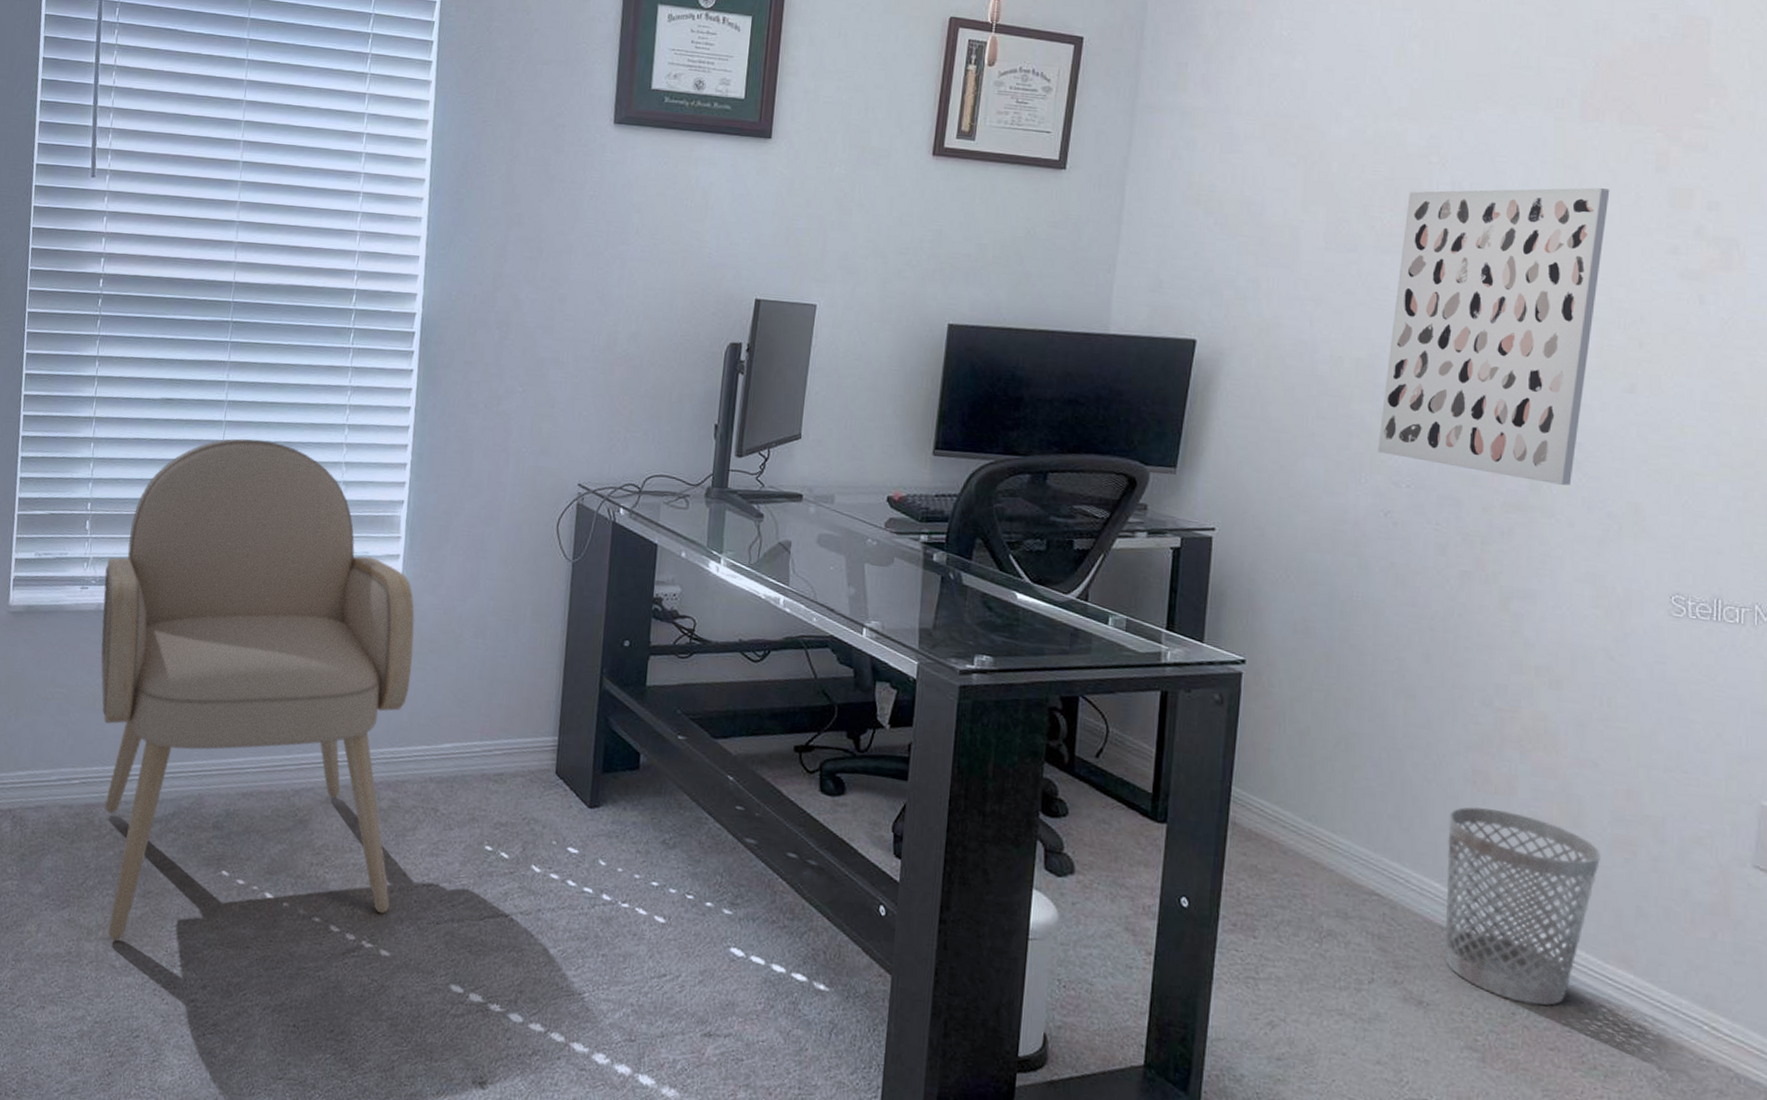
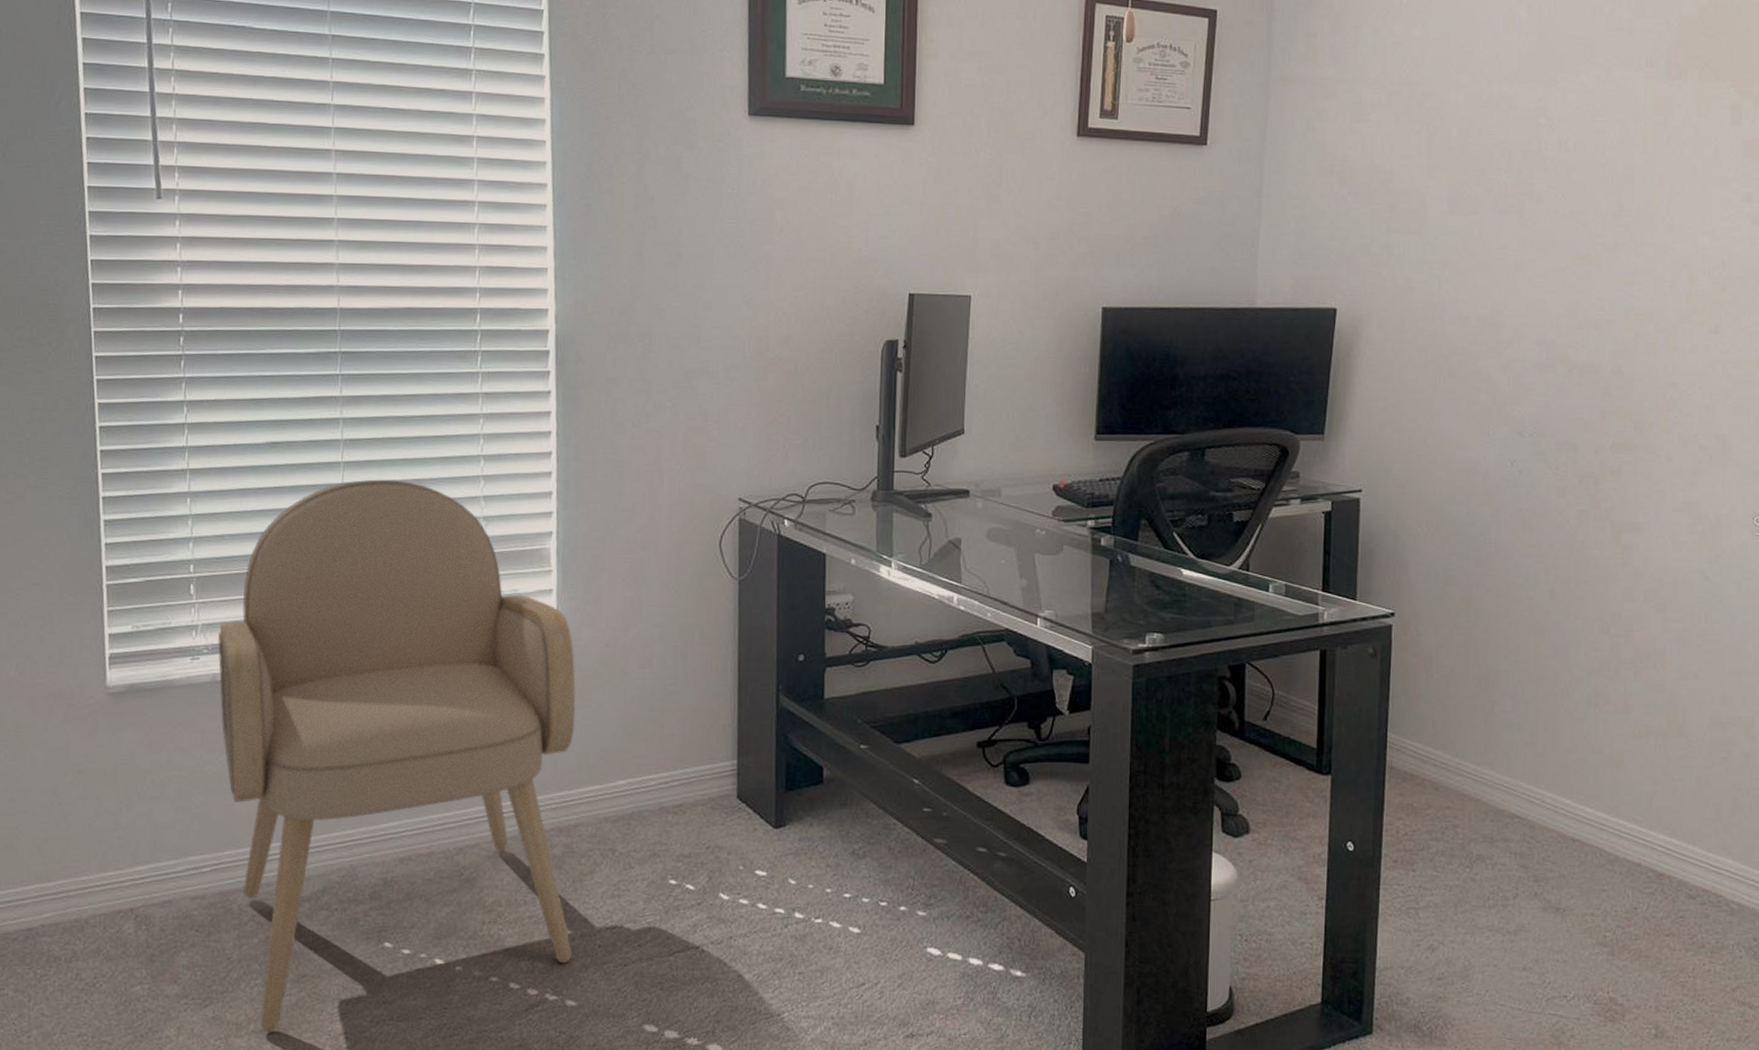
wall art: present [1377,187,1610,486] -> none [1503,142,1694,423]
wastebasket: present [1444,807,1600,1006] -> none [1575,726,1702,898]

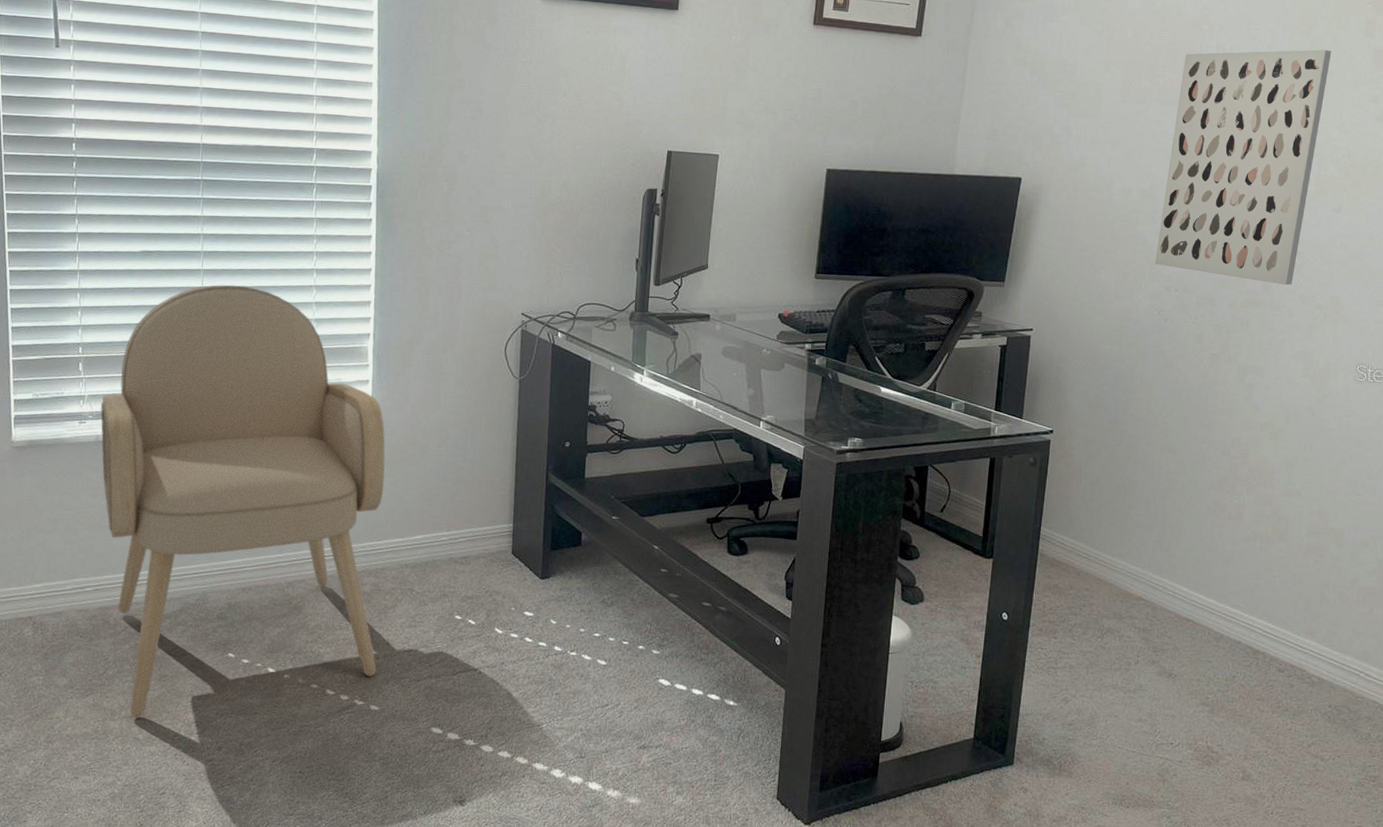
wall art: none [1503,142,1694,423] -> present [1154,49,1332,285]

